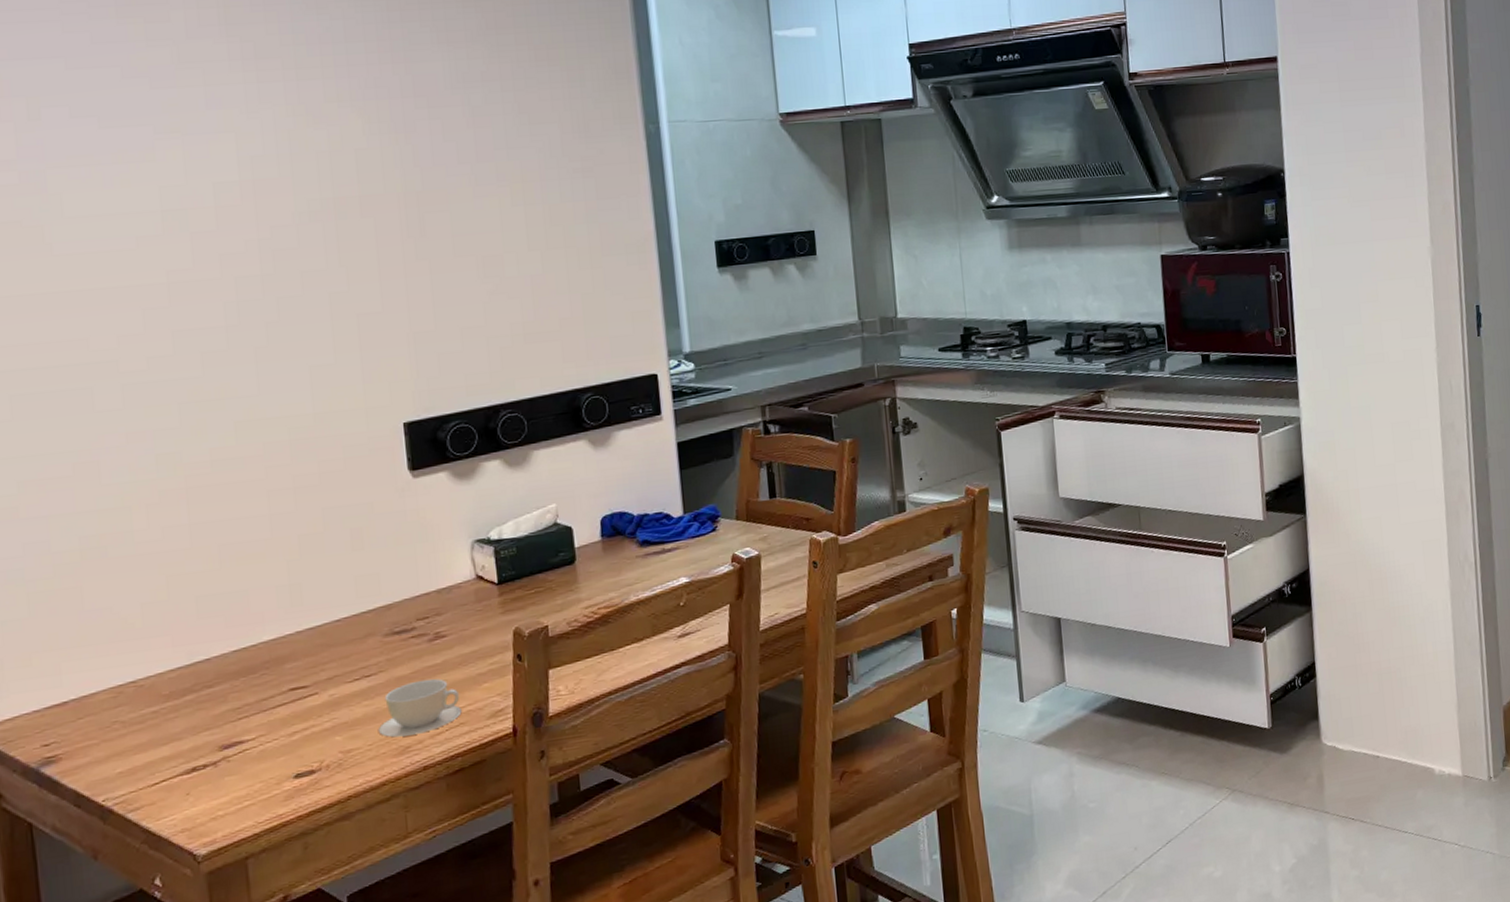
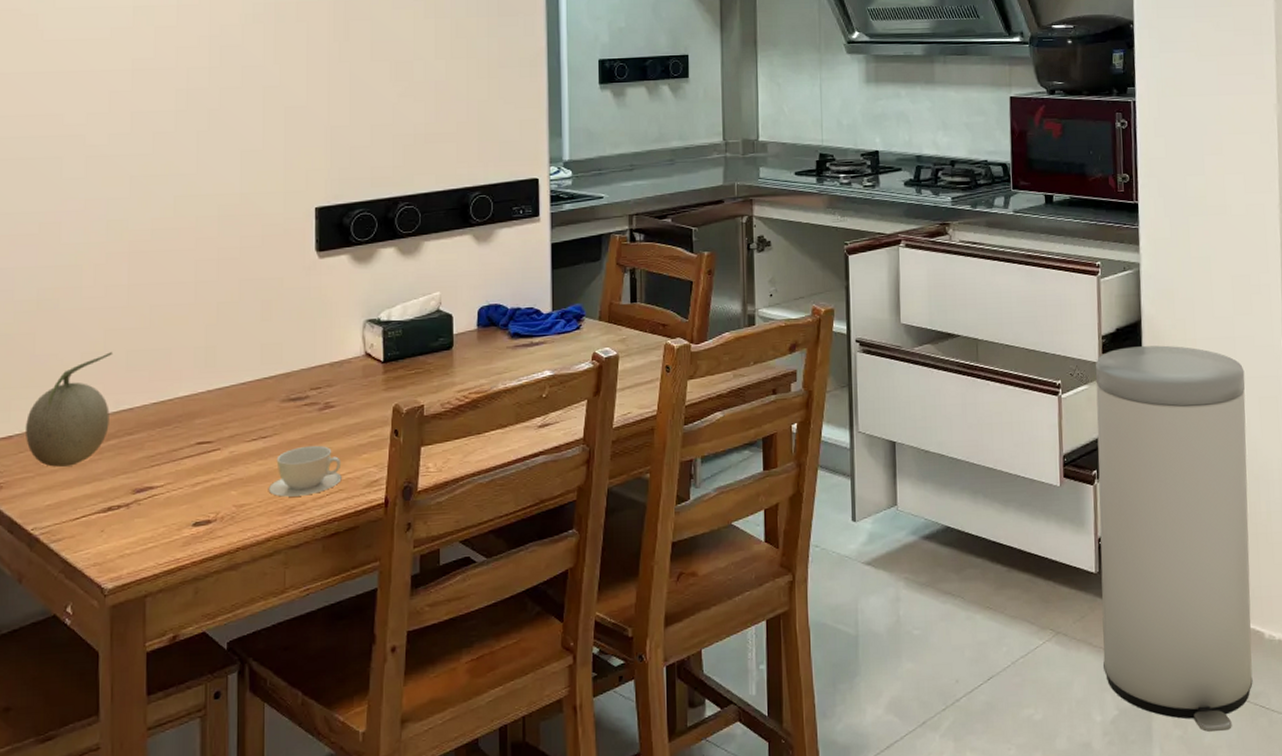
fruit: none [81,600,184,731] -> present [25,352,113,467]
pedal bin: none [1260,497,1425,869] -> present [1095,345,1253,732]

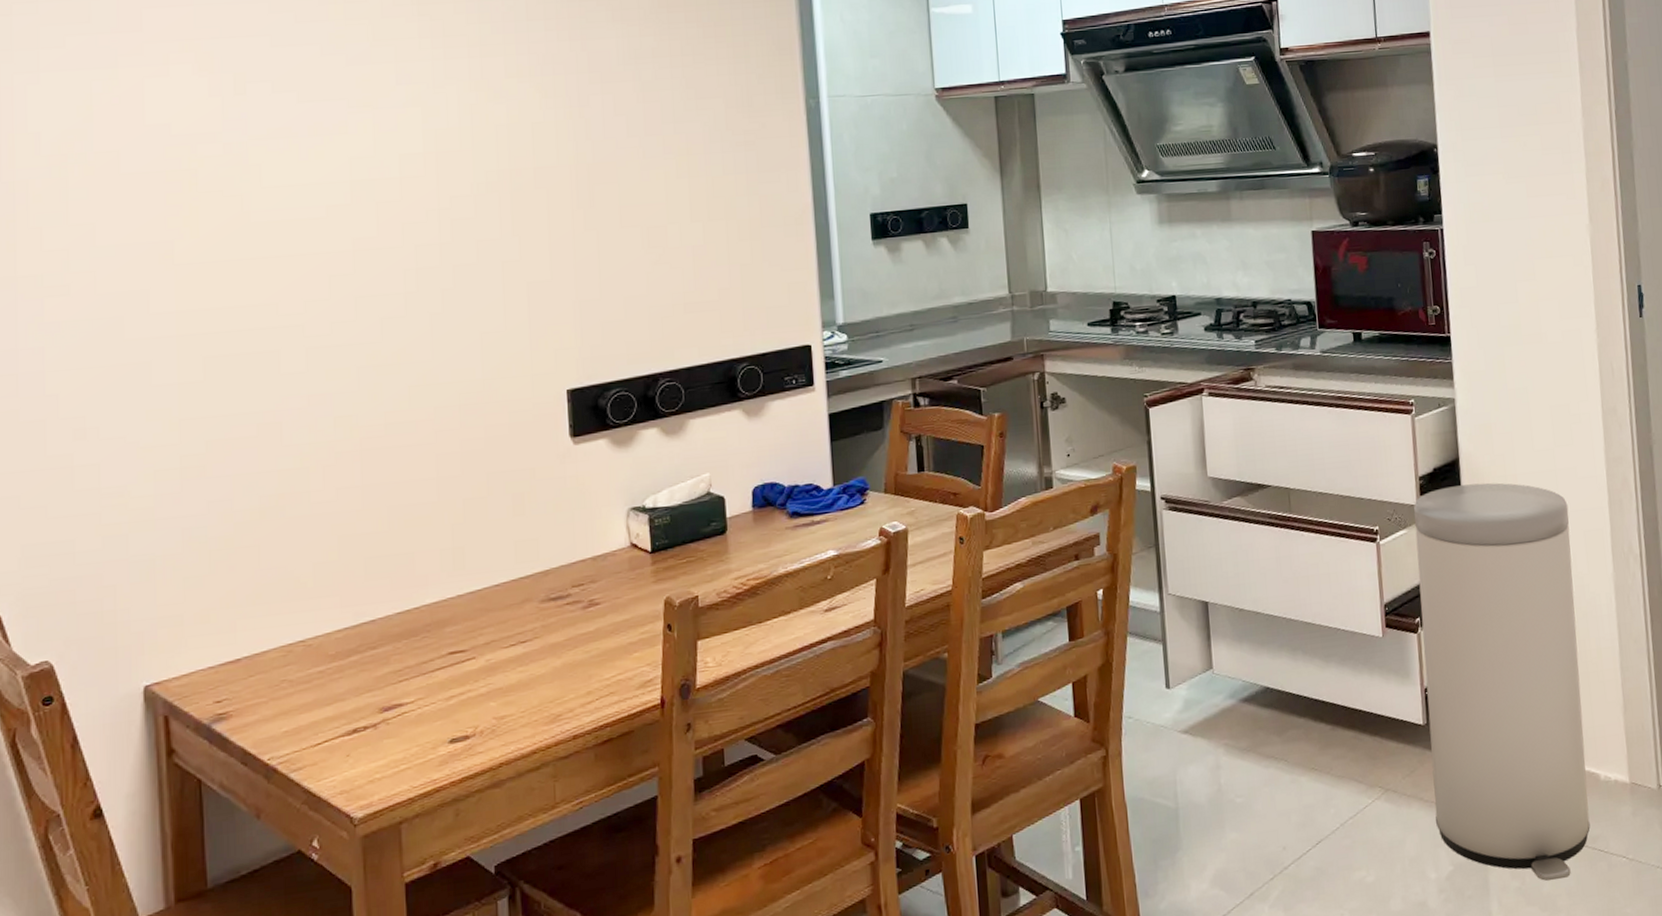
fruit: present [25,352,113,467] -> none [254,560,350,690]
teacup: present [268,445,342,497] -> none [530,646,612,705]

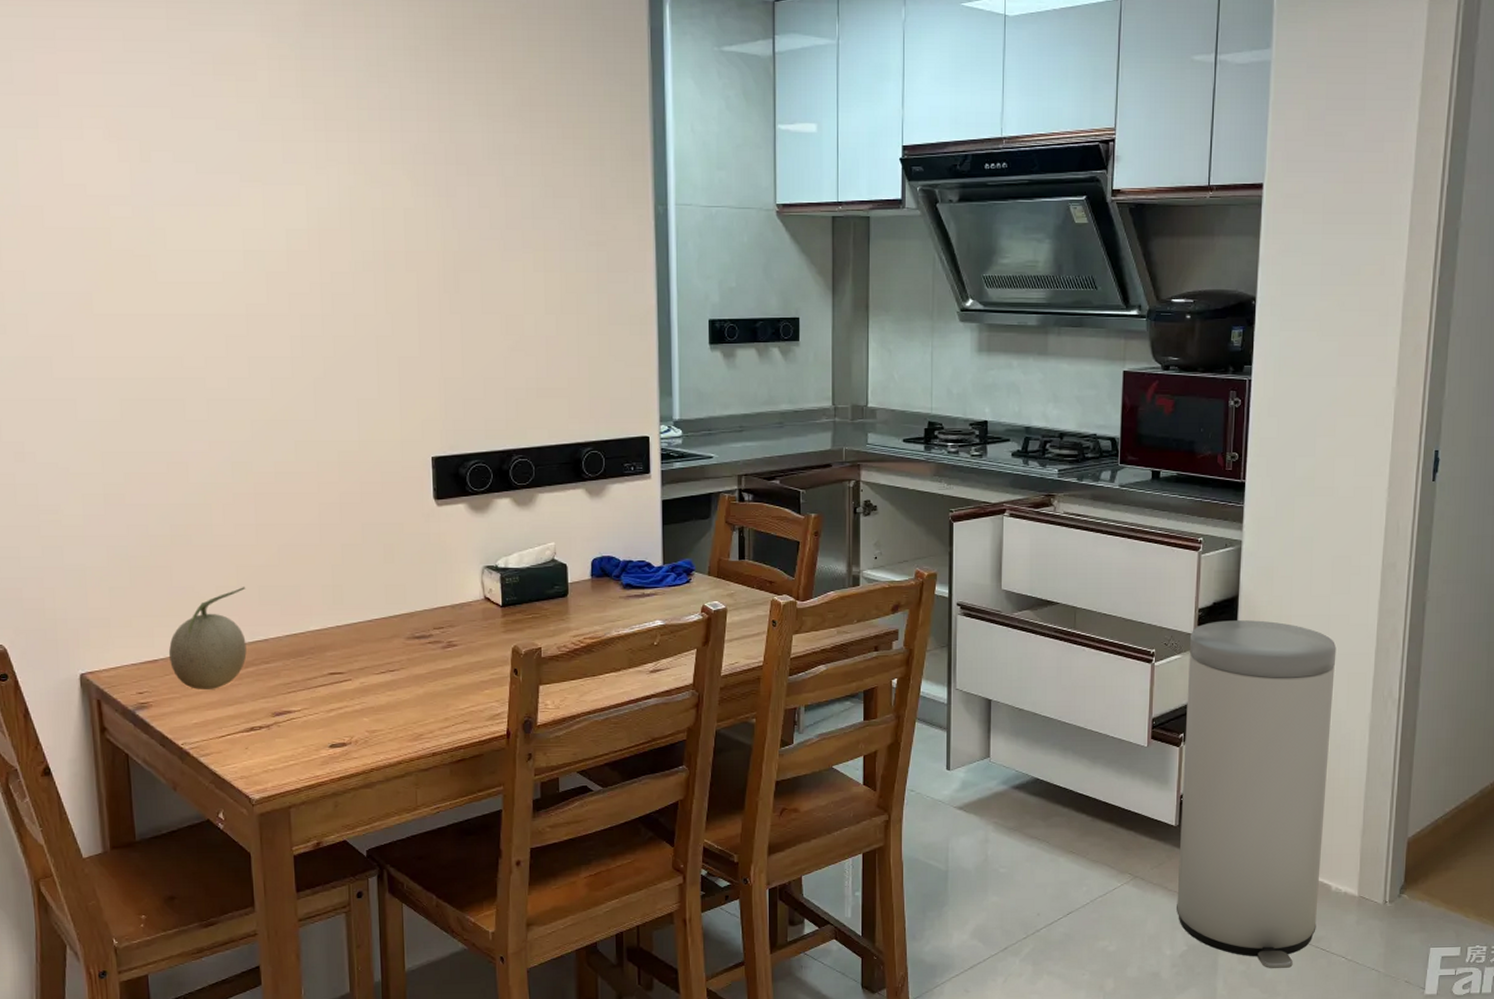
fruit: none [254,560,350,690] -> present [168,587,247,689]

